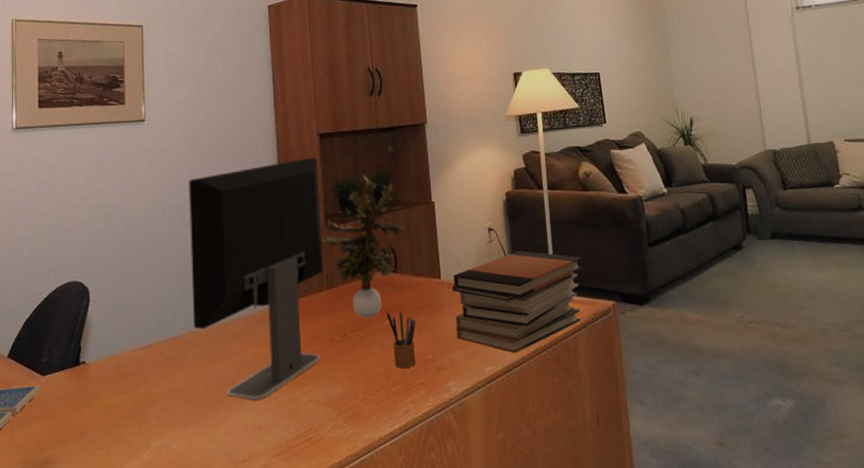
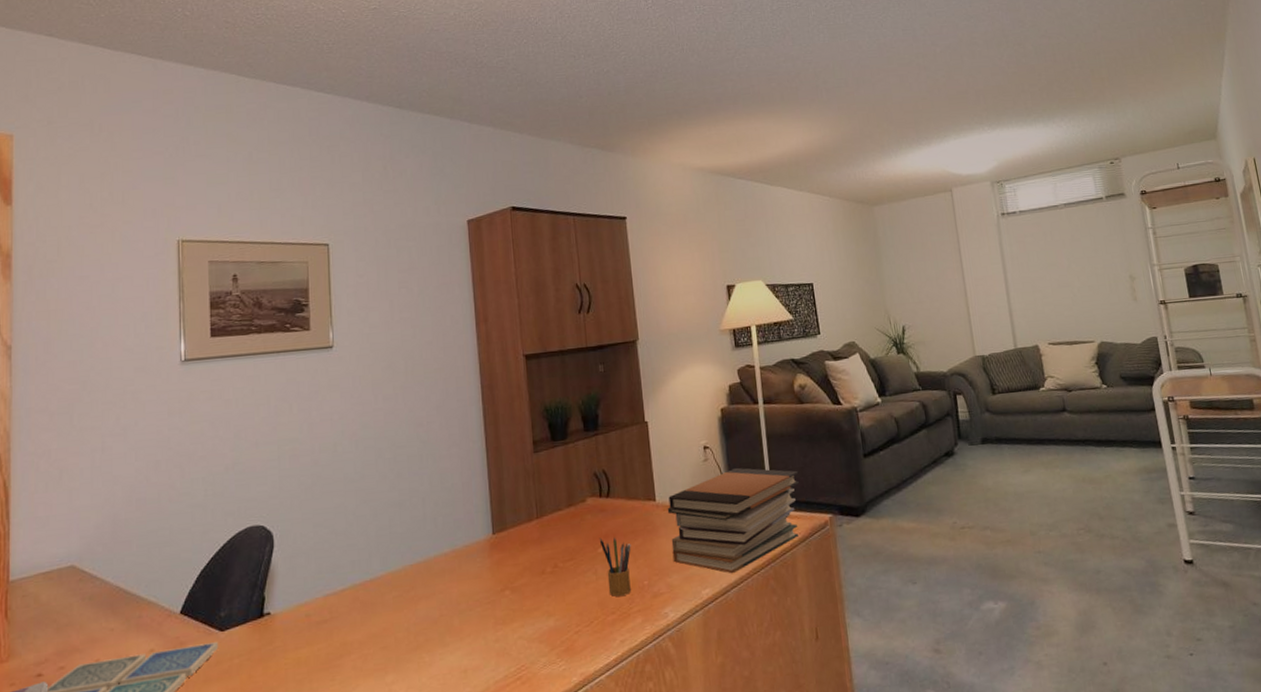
computer monitor: present [189,157,324,401] -> none [383,379,533,642]
potted plant: present [321,175,406,319] -> none [529,396,618,547]

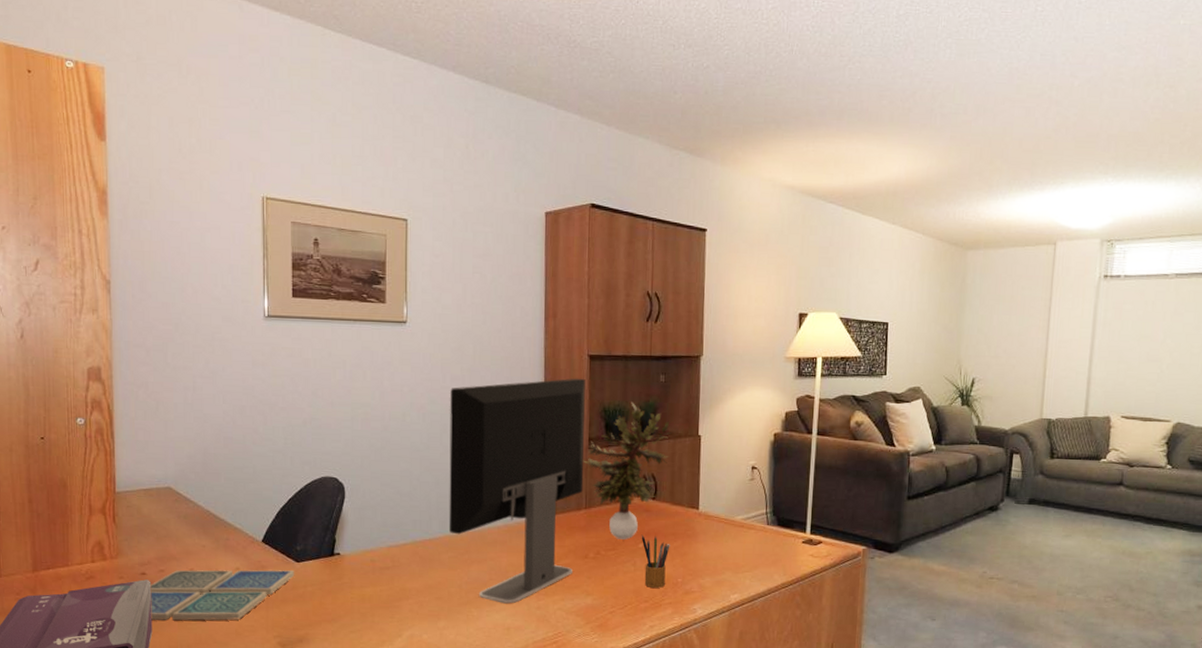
computer monitor: none [383,379,533,642] -> present [448,378,585,604]
potted plant: none [529,396,618,547] -> present [583,401,672,540]
book stack: present [667,467,800,574] -> none [707,490,841,585]

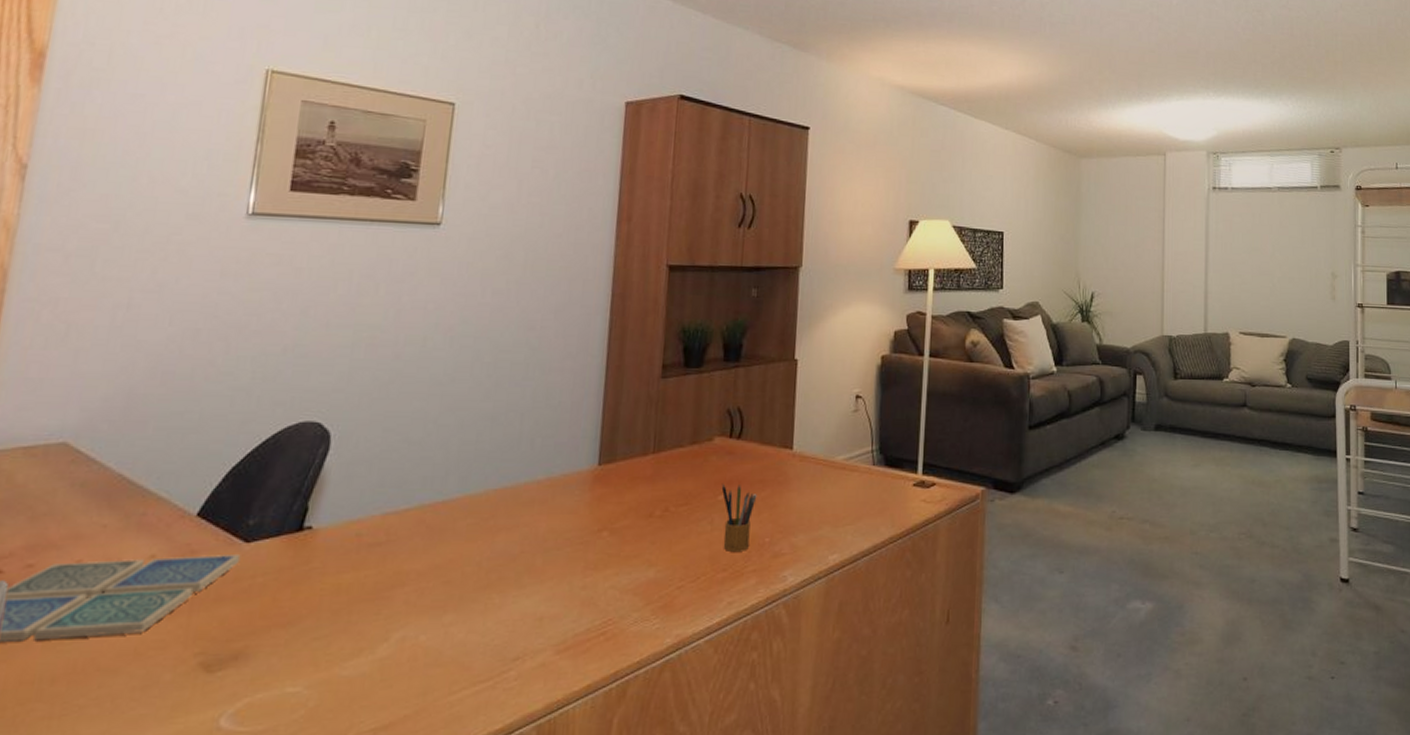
computer monitor: present [448,378,585,604] -> none [470,292,662,584]
potted plant: present [583,401,672,540] -> none [653,320,764,491]

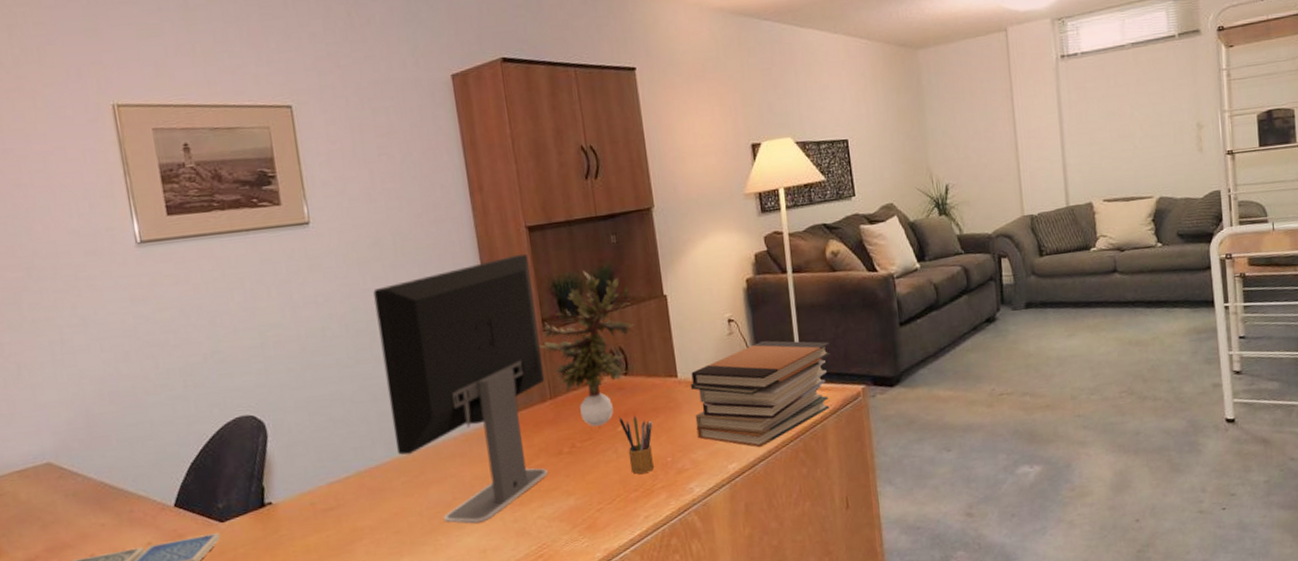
computer monitor: none [470,292,662,584] -> present [373,253,548,524]
potted plant: none [653,320,764,491] -> present [539,270,635,427]
book stack: none [802,423,956,541] -> present [690,340,831,448]

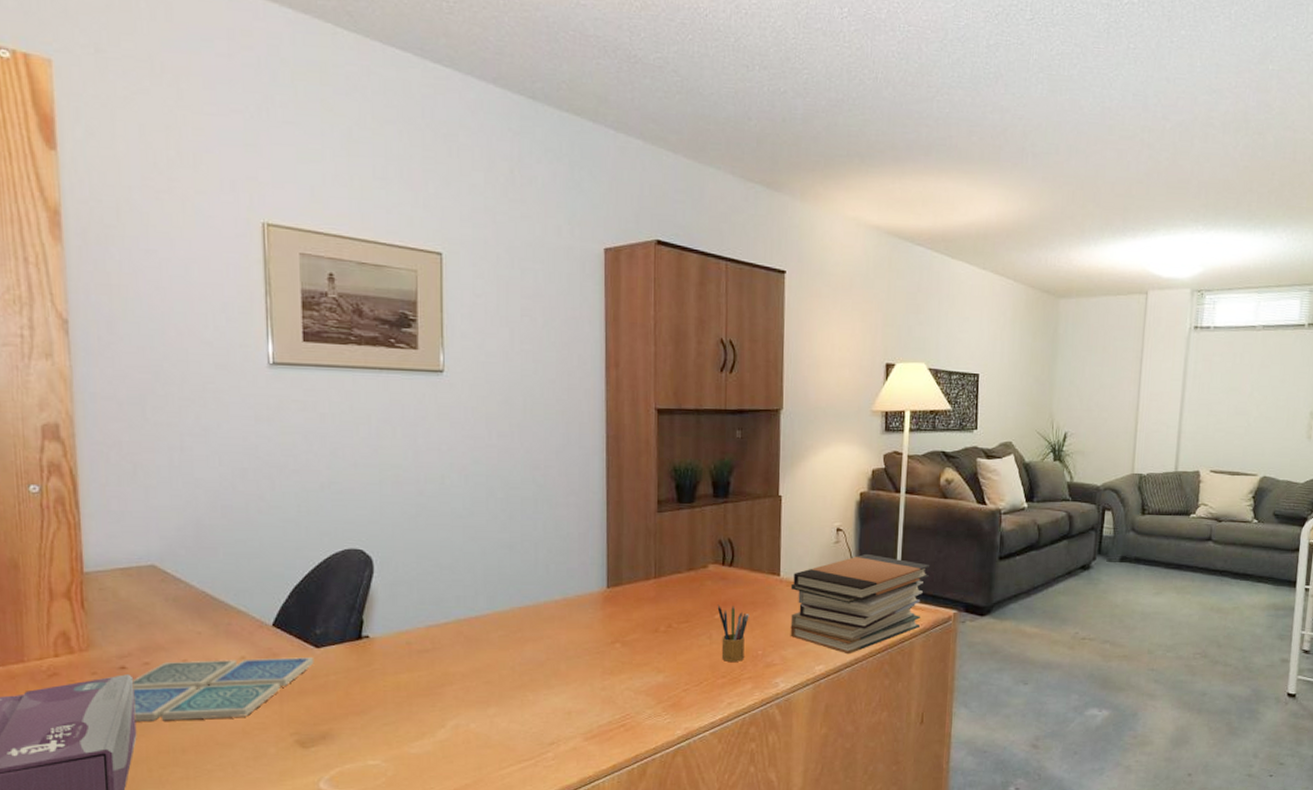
computer monitor: present [373,253,548,524] -> none [497,434,653,685]
potted plant: present [539,270,635,427] -> none [651,459,750,611]

